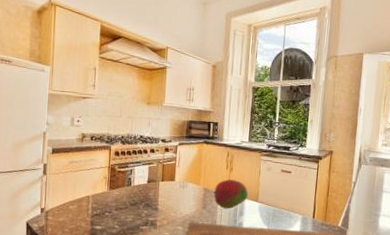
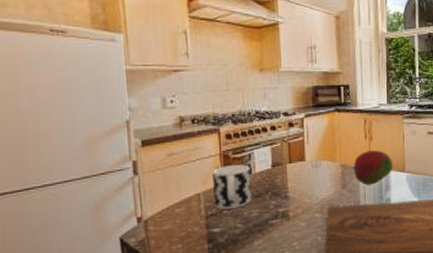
cup: none [99,176,130,213] -> present [212,164,252,210]

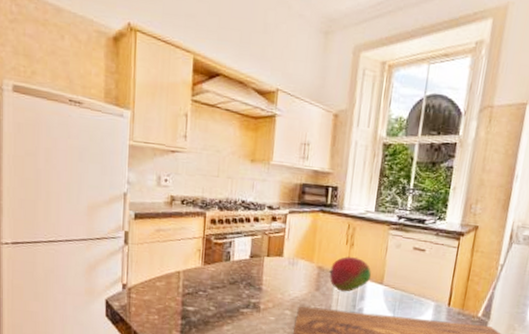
cup: present [212,164,252,210] -> none [192,249,229,292]

